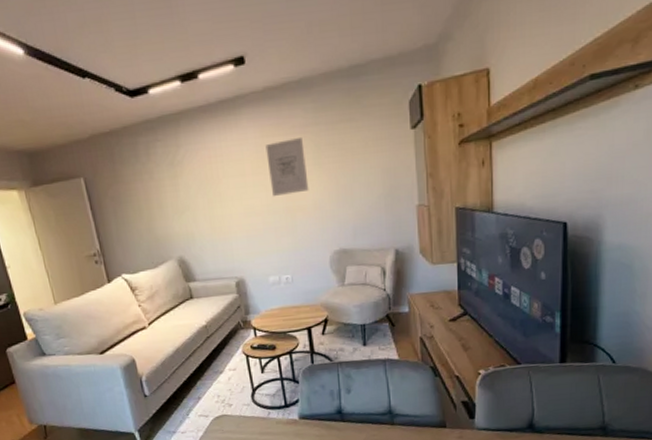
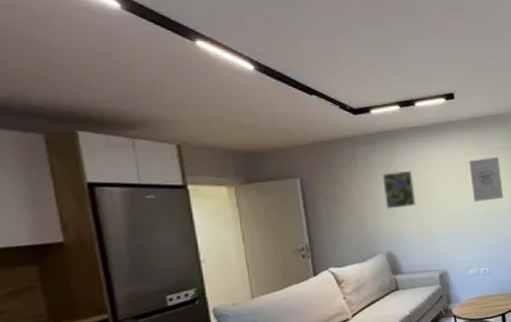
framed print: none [167,161,206,209] -> present [382,170,416,209]

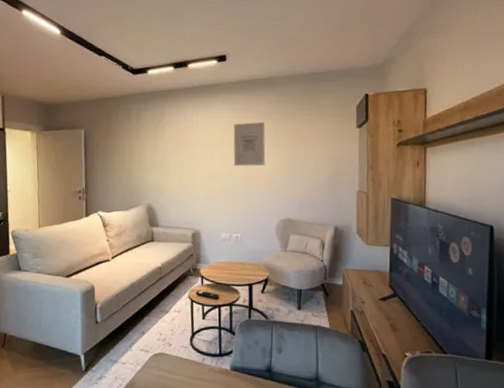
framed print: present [382,170,416,209] -> none [151,129,179,165]

